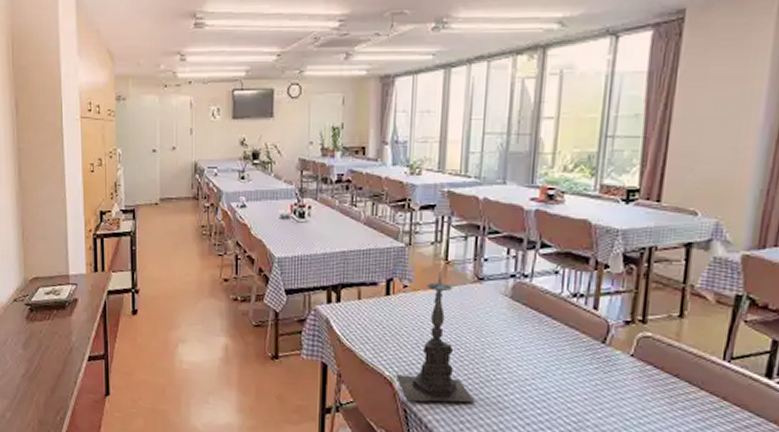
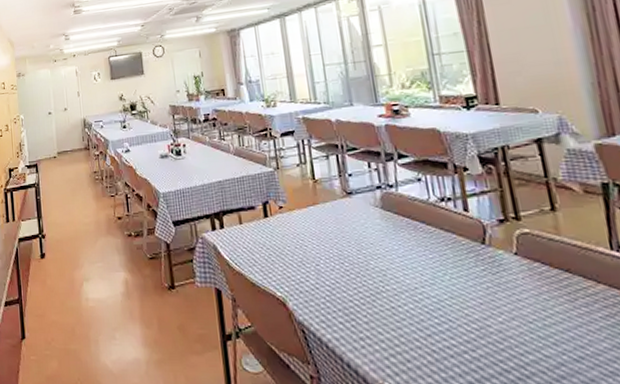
candle holder: present [395,272,475,403] -> none [287,190,371,321]

